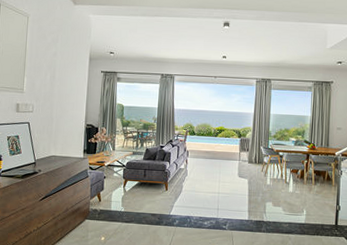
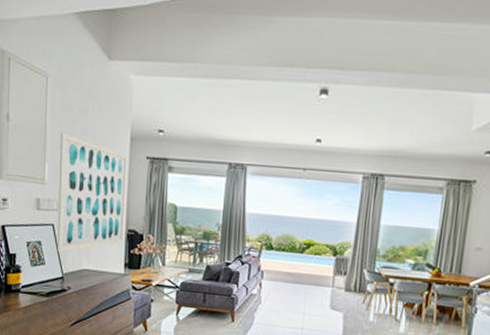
wall art: none [31,55,88,143] -> present [56,133,129,252]

